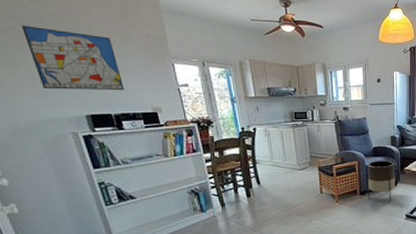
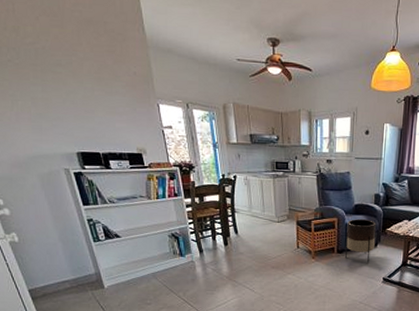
wall art: present [21,25,124,91] -> none [18,58,112,130]

